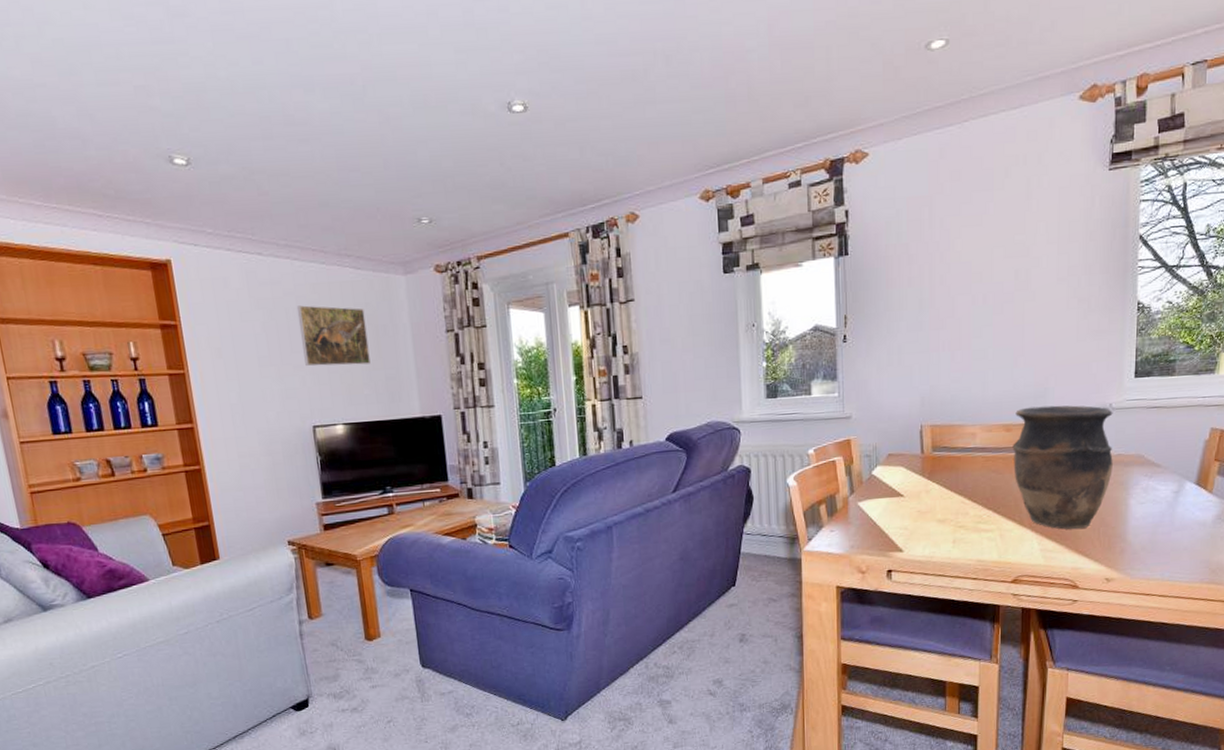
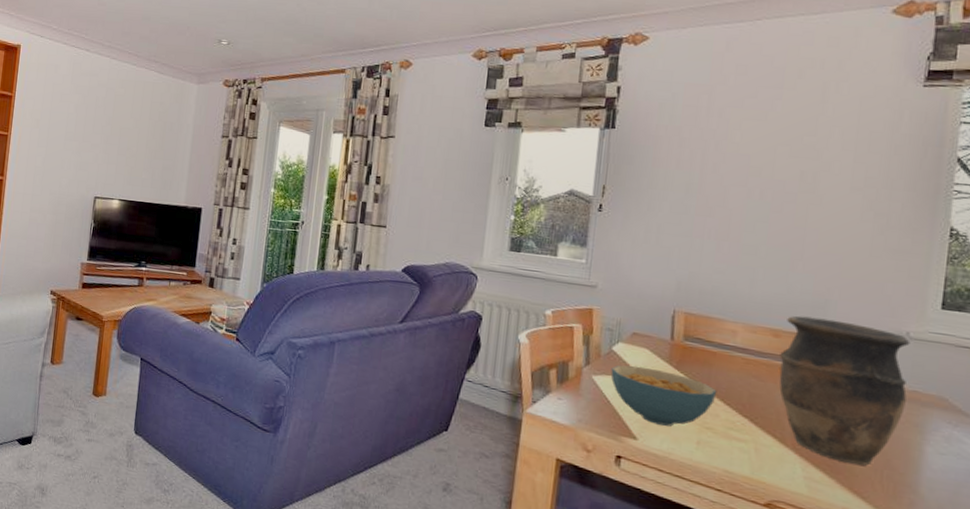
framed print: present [296,305,371,367] -> none [101,96,158,153]
cereal bowl: none [873,483,965,534] -> present [611,365,717,427]

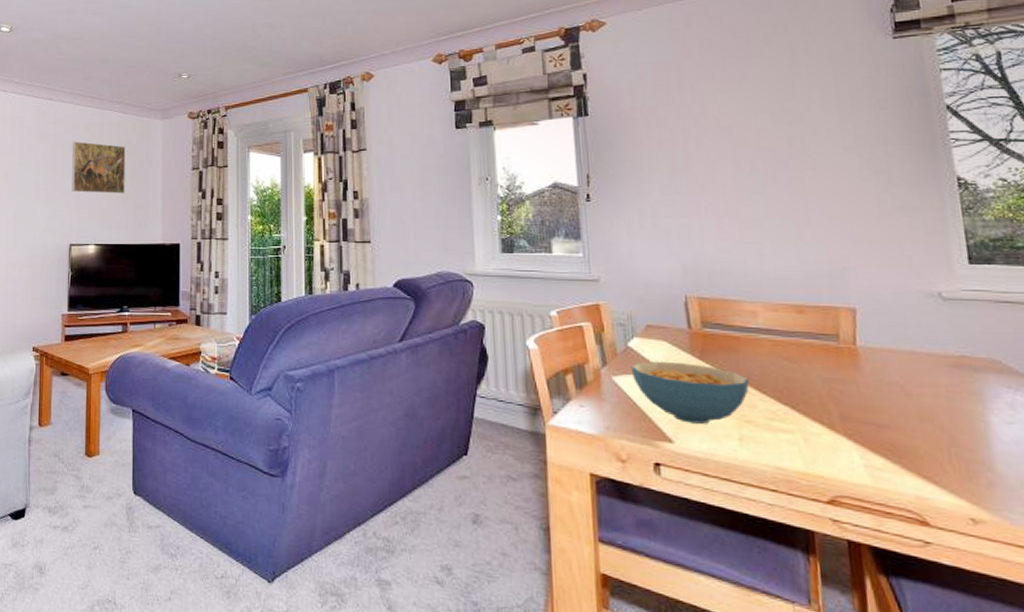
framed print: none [101,96,158,153] -> present [72,141,126,194]
vase: present [779,315,911,466] -> none [807,287,957,446]

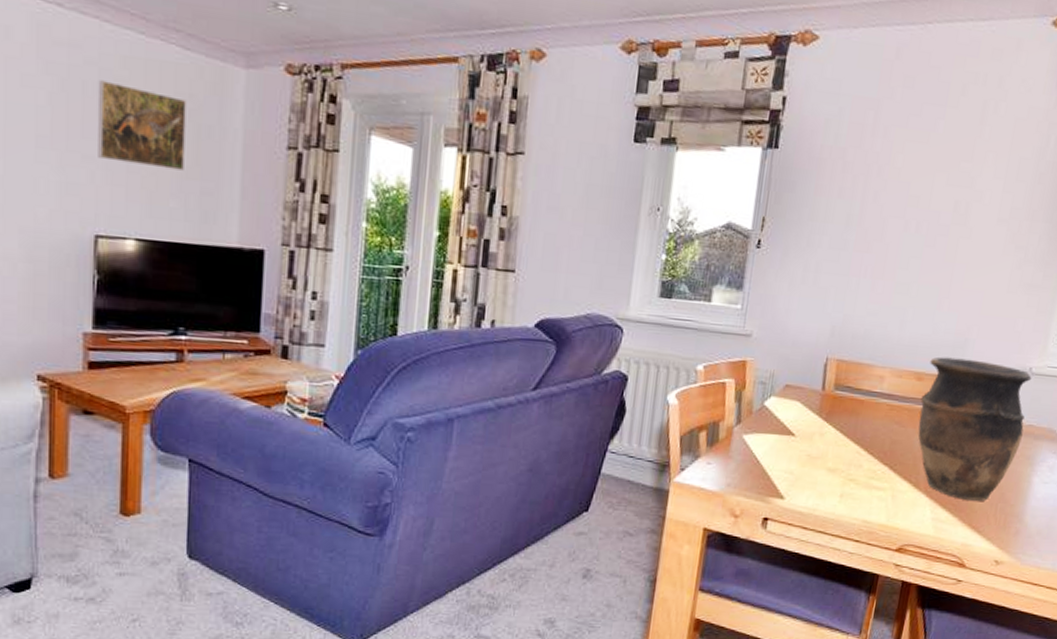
cereal bowl: present [631,361,750,424] -> none [761,420,862,482]
vase: none [807,287,957,446] -> present [917,356,1032,502]

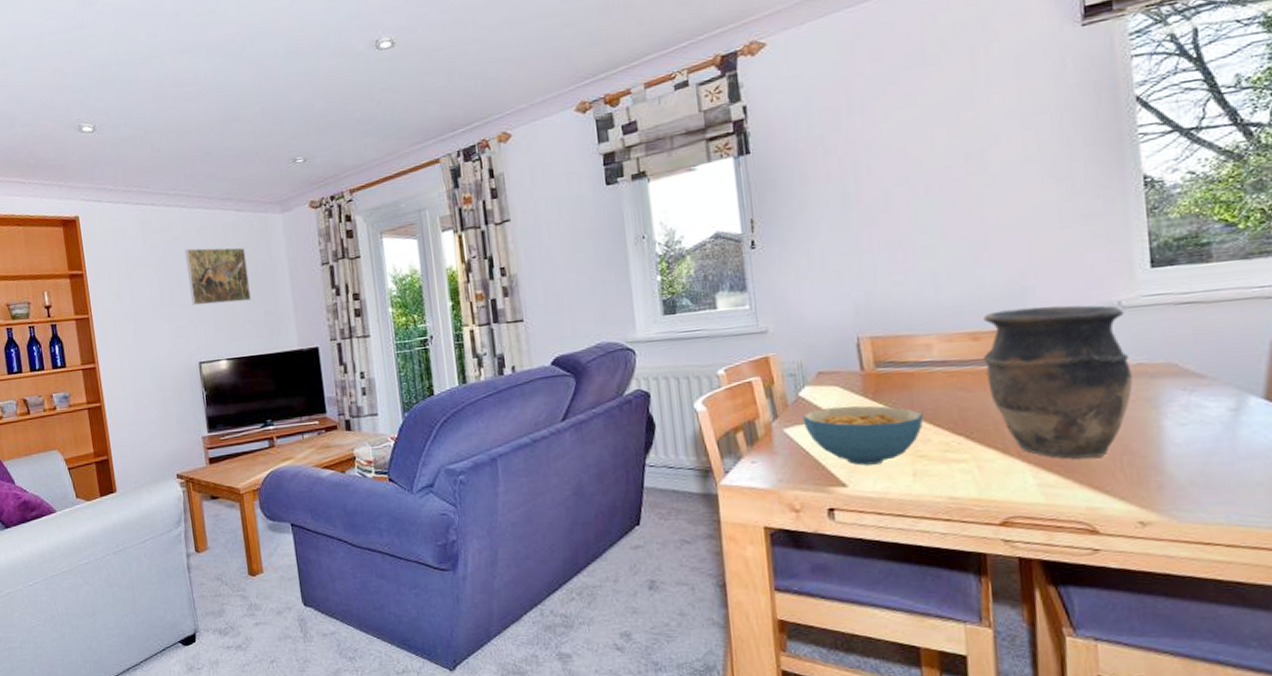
cereal bowl: none [761,420,862,482] -> present [802,405,924,466]

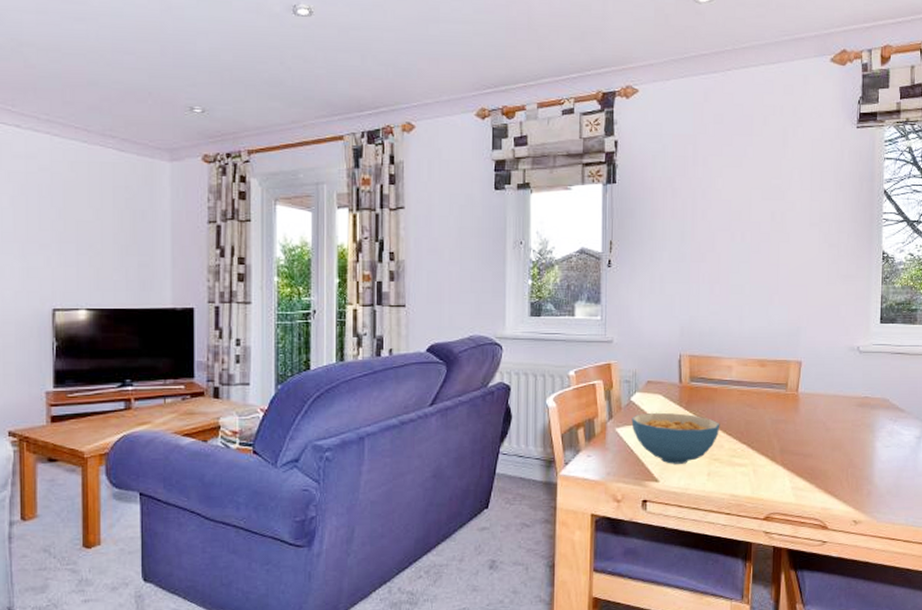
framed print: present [184,247,251,306] -> none [50,182,124,249]
vase: present [983,305,1133,459] -> none [766,344,861,469]

